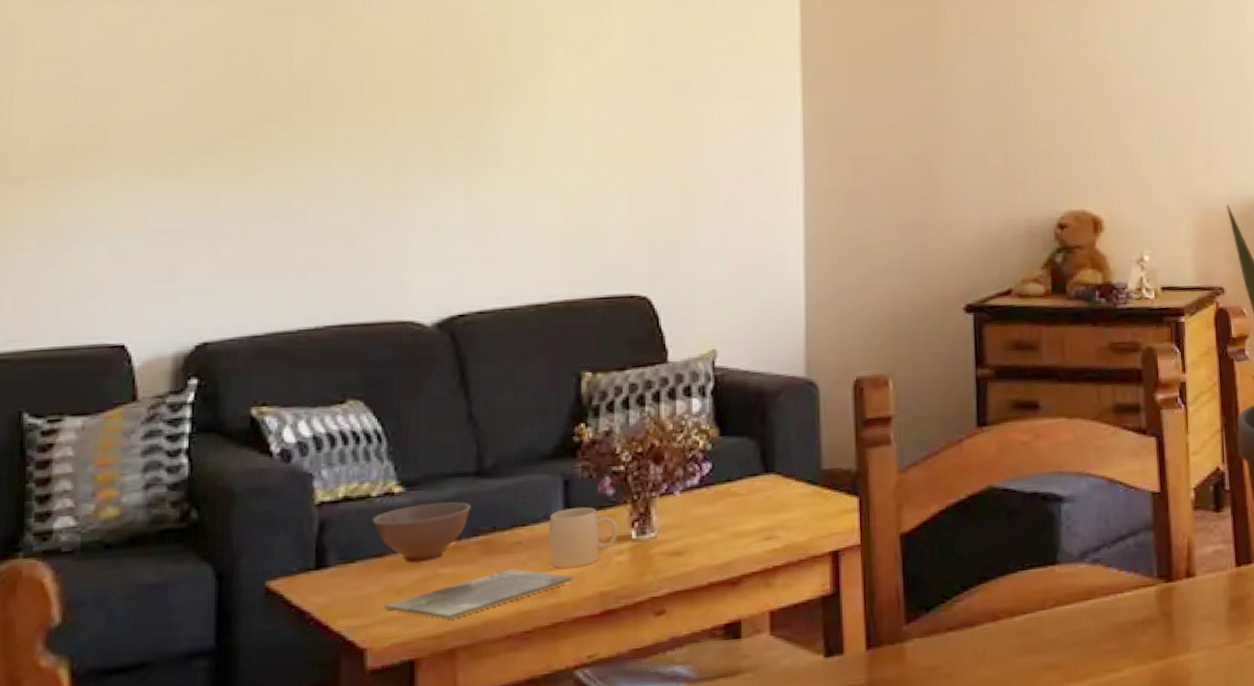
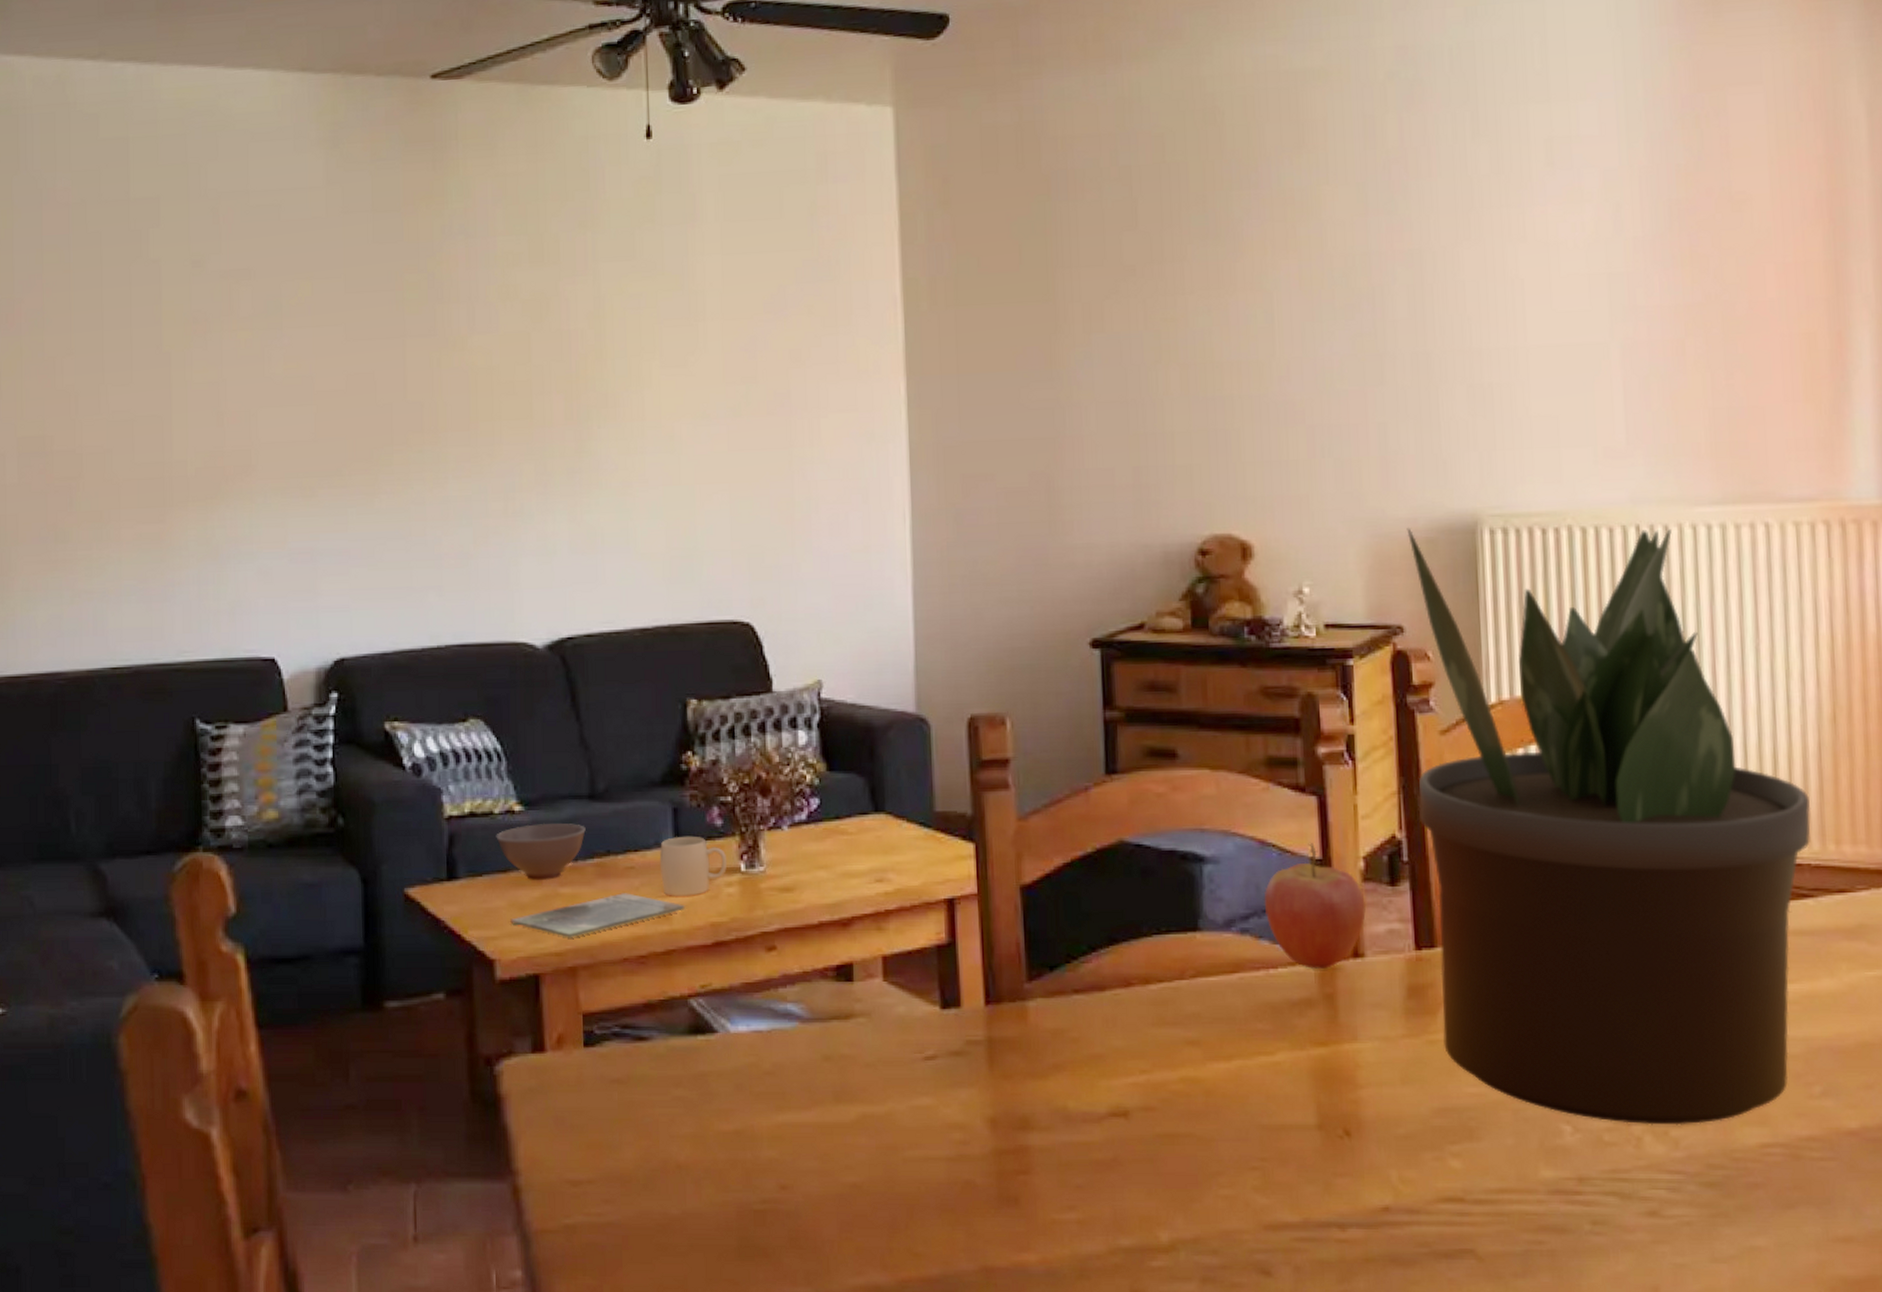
fruit: none [1112,479,1196,591] -> present [1264,843,1366,969]

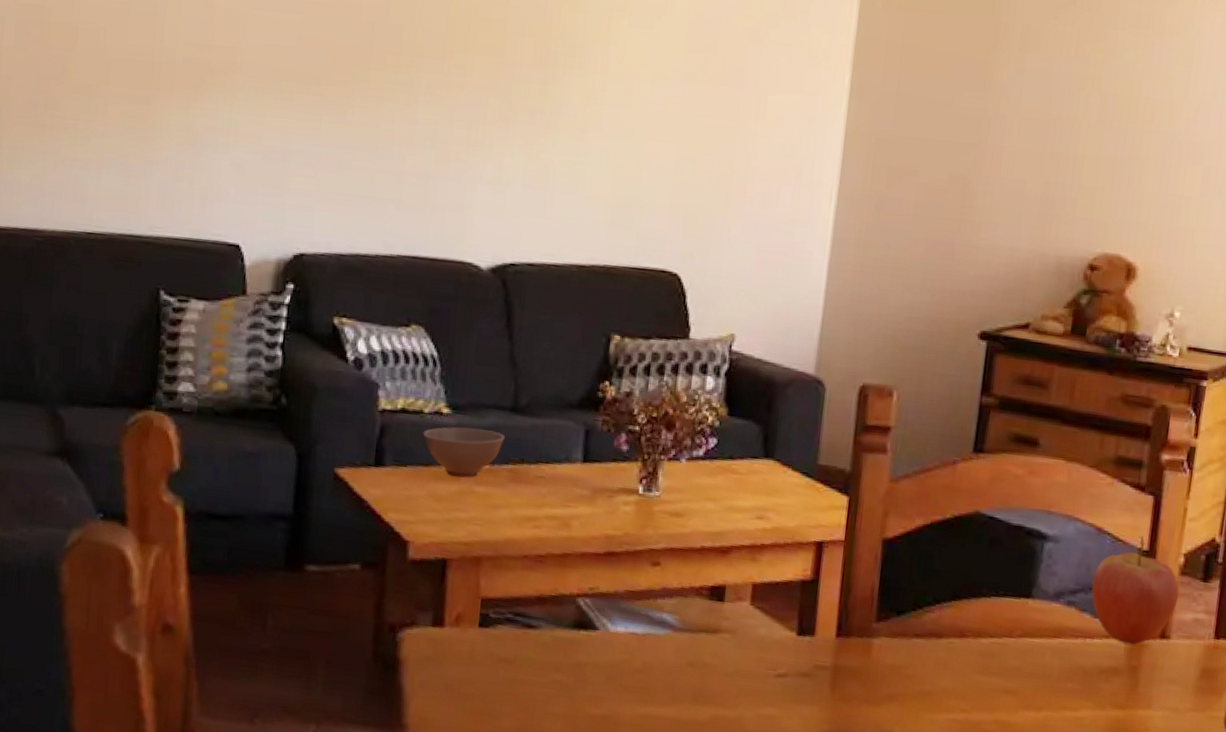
magazine: present [510,893,686,938] -> none [427,498,586,532]
mug: present [659,836,728,896] -> none [566,455,628,509]

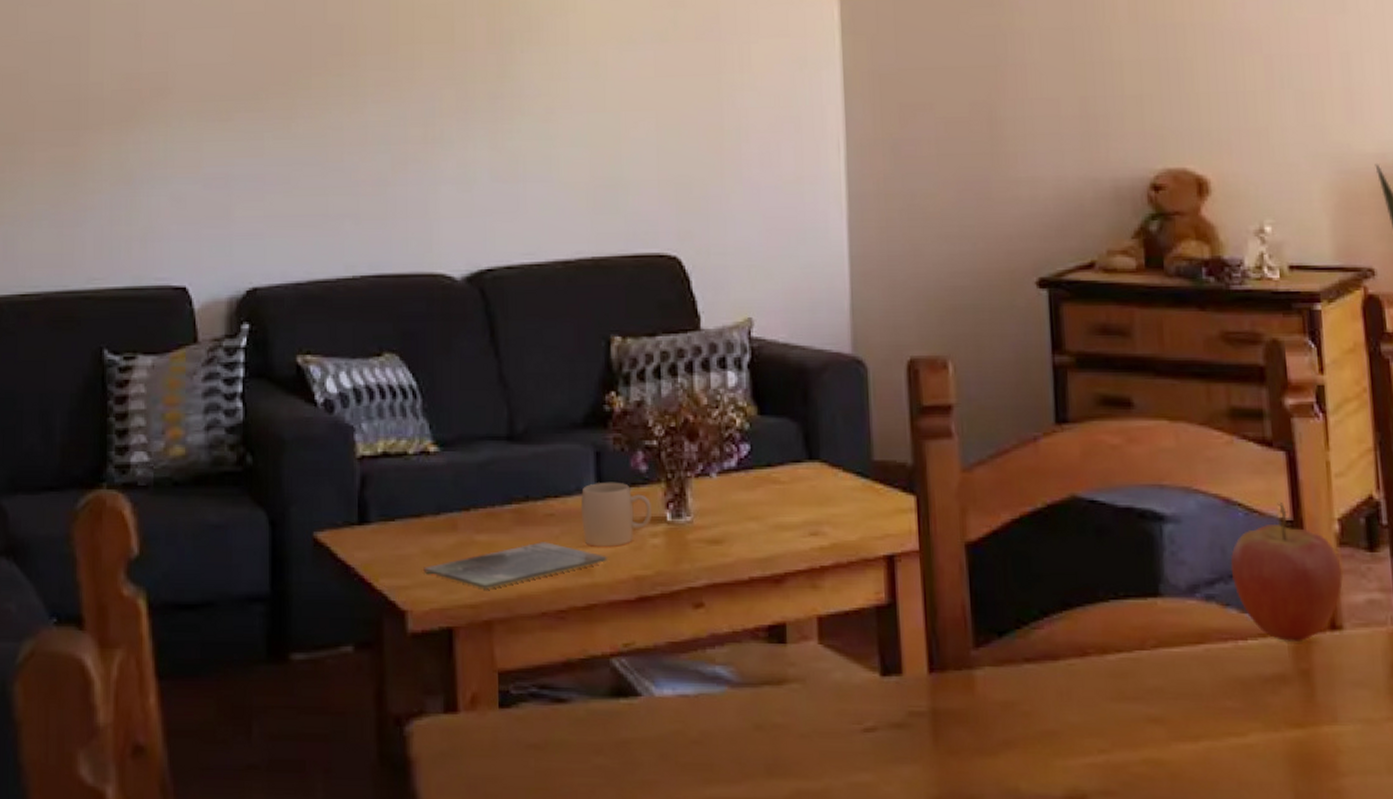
bowl: present [423,427,505,478] -> none [410,465,504,526]
magazine: none [427,498,586,532] -> present [423,542,608,590]
mug: none [566,455,628,509] -> present [580,482,653,547]

